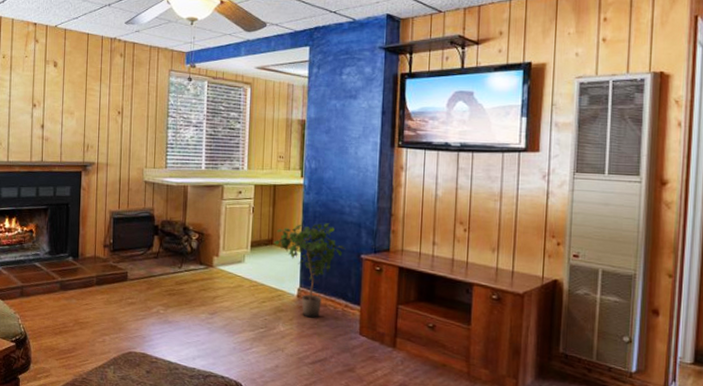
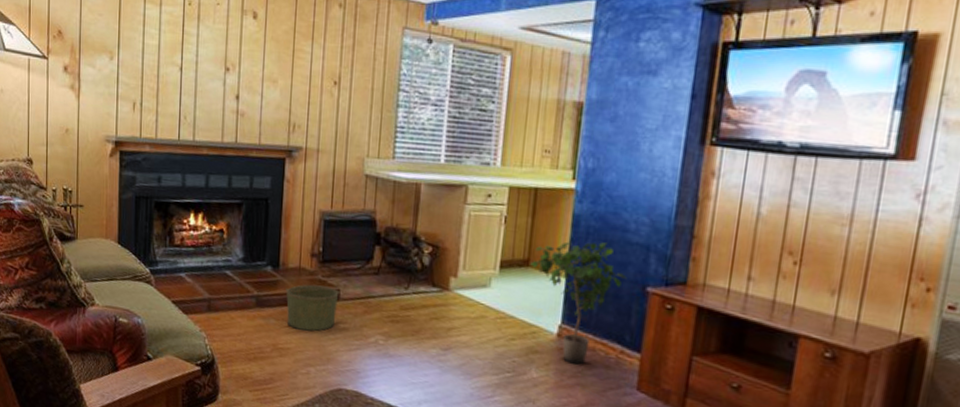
basket: none [84,269,128,307] -> present [286,284,341,332]

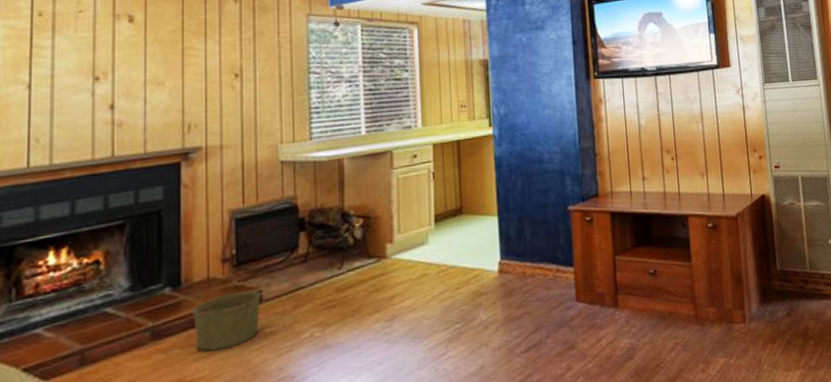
potted plant: present [530,241,627,365] -> none [463,176,550,296]

